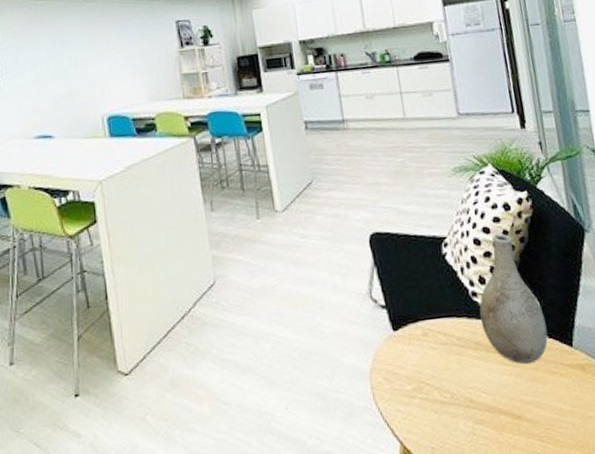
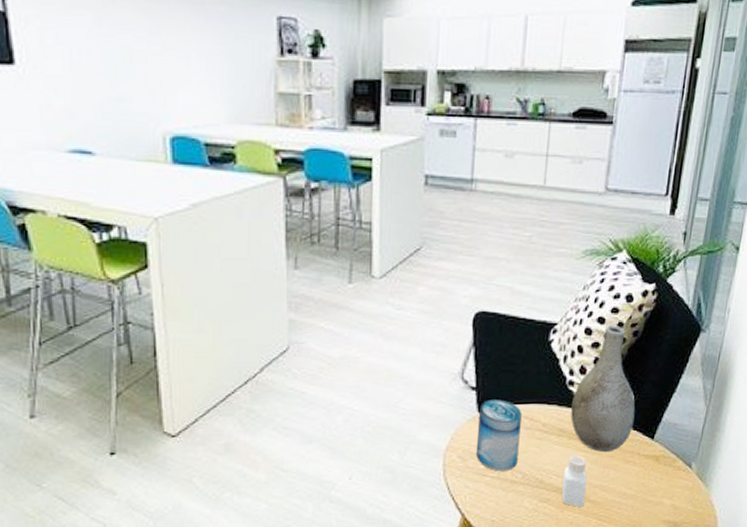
beverage can: none [393,316,443,392] -> present [475,399,522,471]
pepper shaker: none [491,368,522,429] -> present [561,454,587,508]

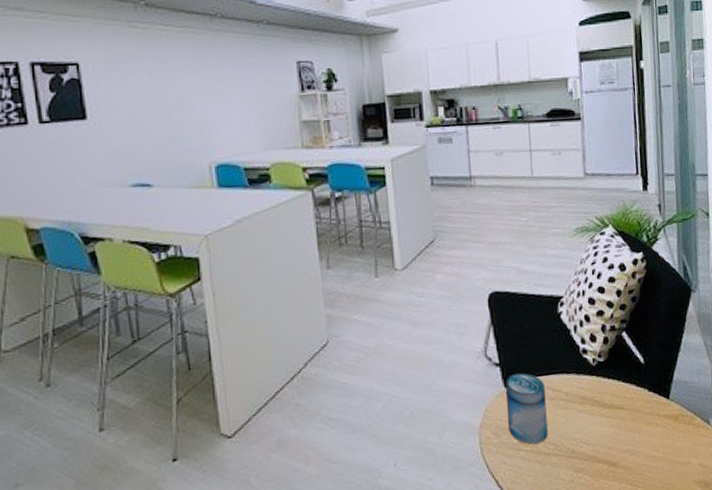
pepper shaker: present [561,454,587,508] -> none [592,420,617,475]
vase: present [571,325,636,453] -> none [588,293,648,417]

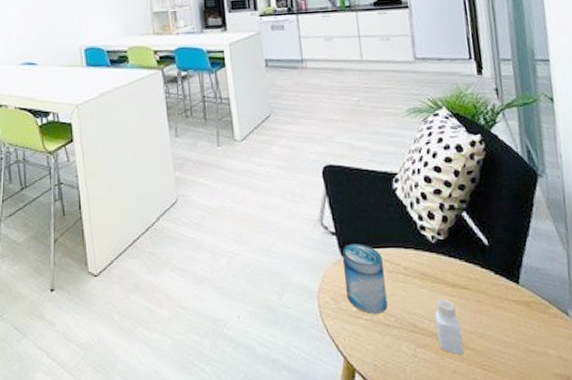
pepper shaker: none [592,420,617,475] -> present [435,298,464,355]

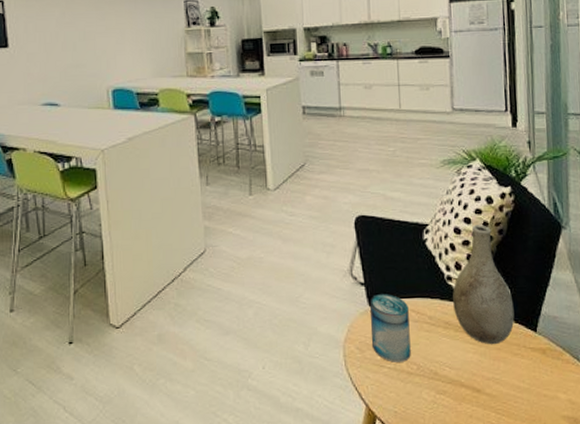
vase: none [427,173,494,297] -> present [453,225,515,345]
pepper shaker: present [435,298,464,355] -> none [456,346,481,401]

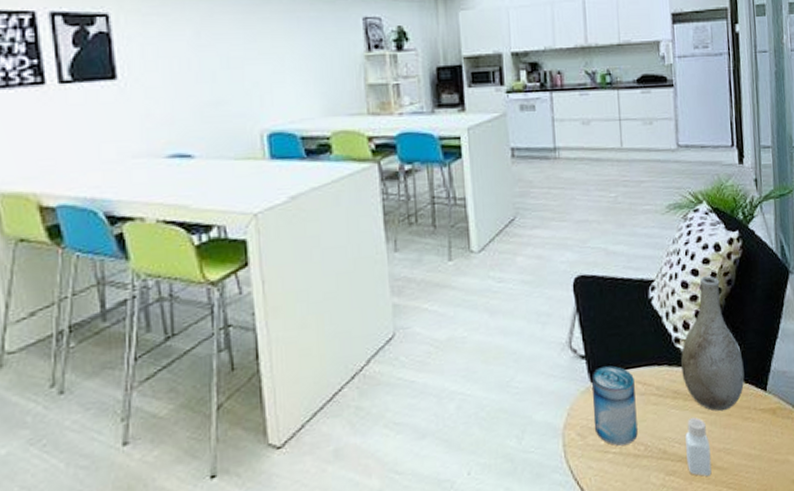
pepper shaker: none [456,346,481,401] -> present [685,417,712,477]

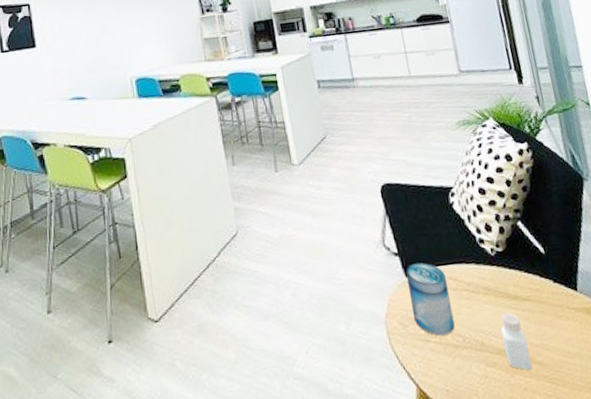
vase: present [681,276,745,412] -> none [486,183,553,309]

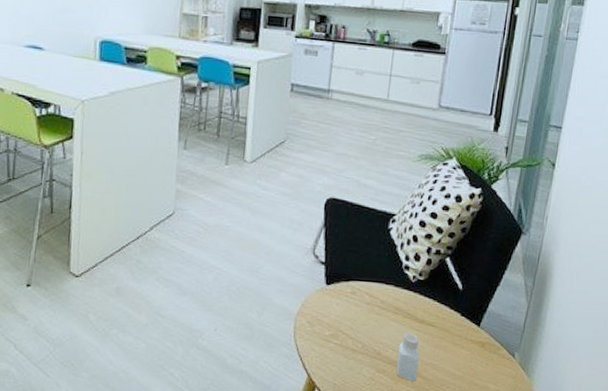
beverage can: present [405,262,455,336] -> none [322,274,363,340]

